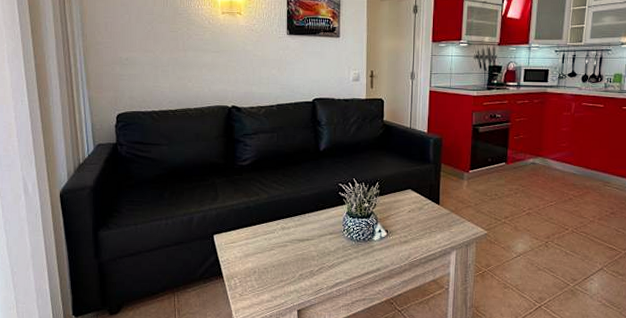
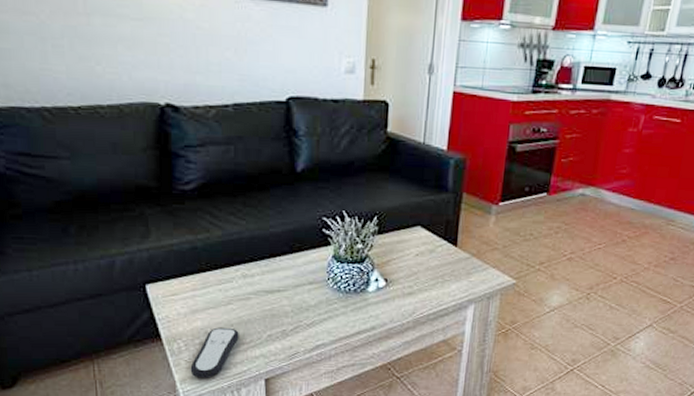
remote control: none [243,268,279,309] -> present [190,327,239,378]

